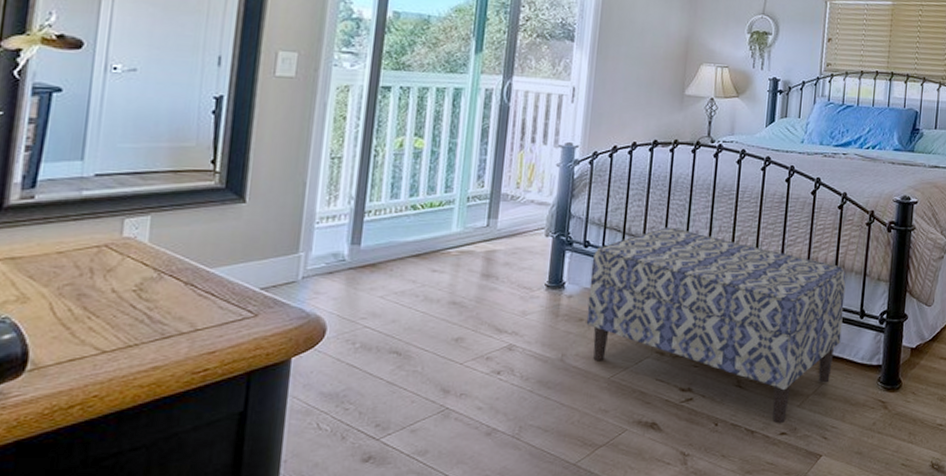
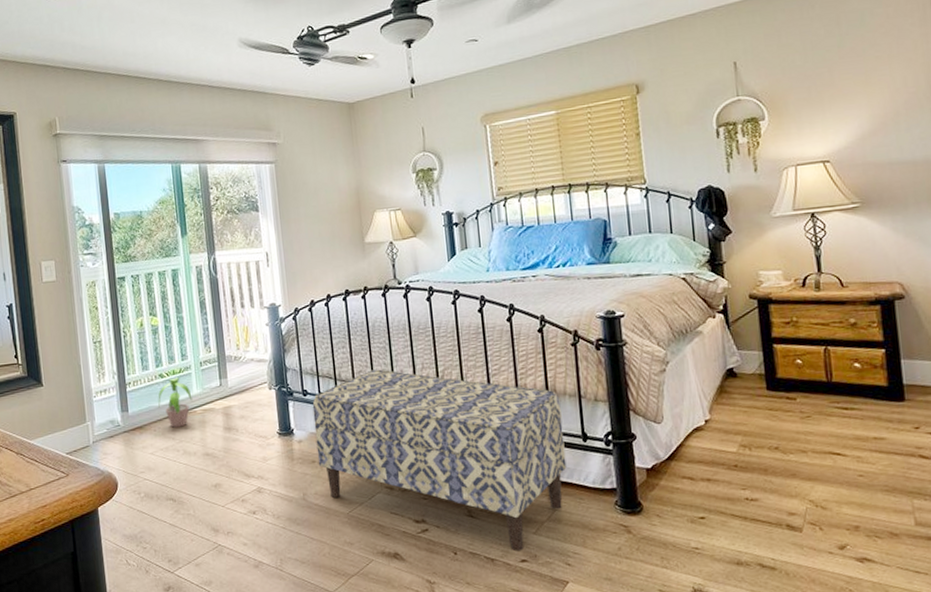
potted plant: none [403,211,449,269] -> present [158,377,193,428]

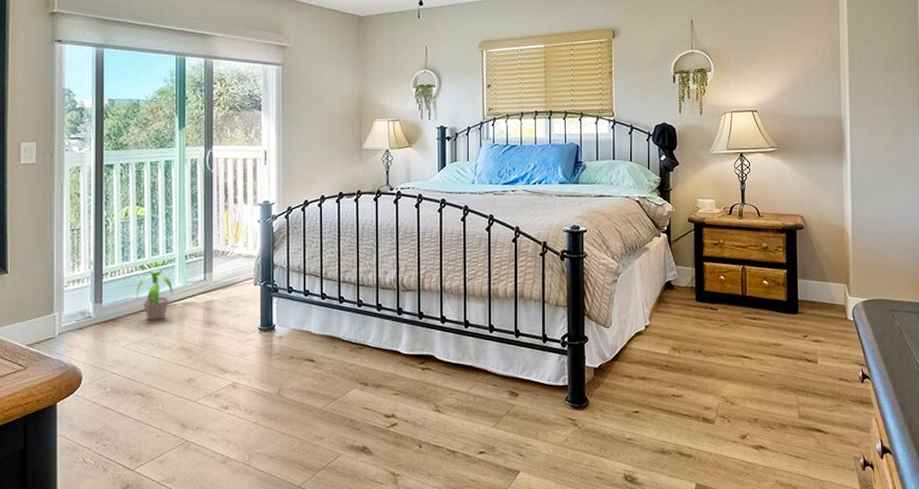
bench: present [312,369,567,552] -> none [296,270,527,444]

